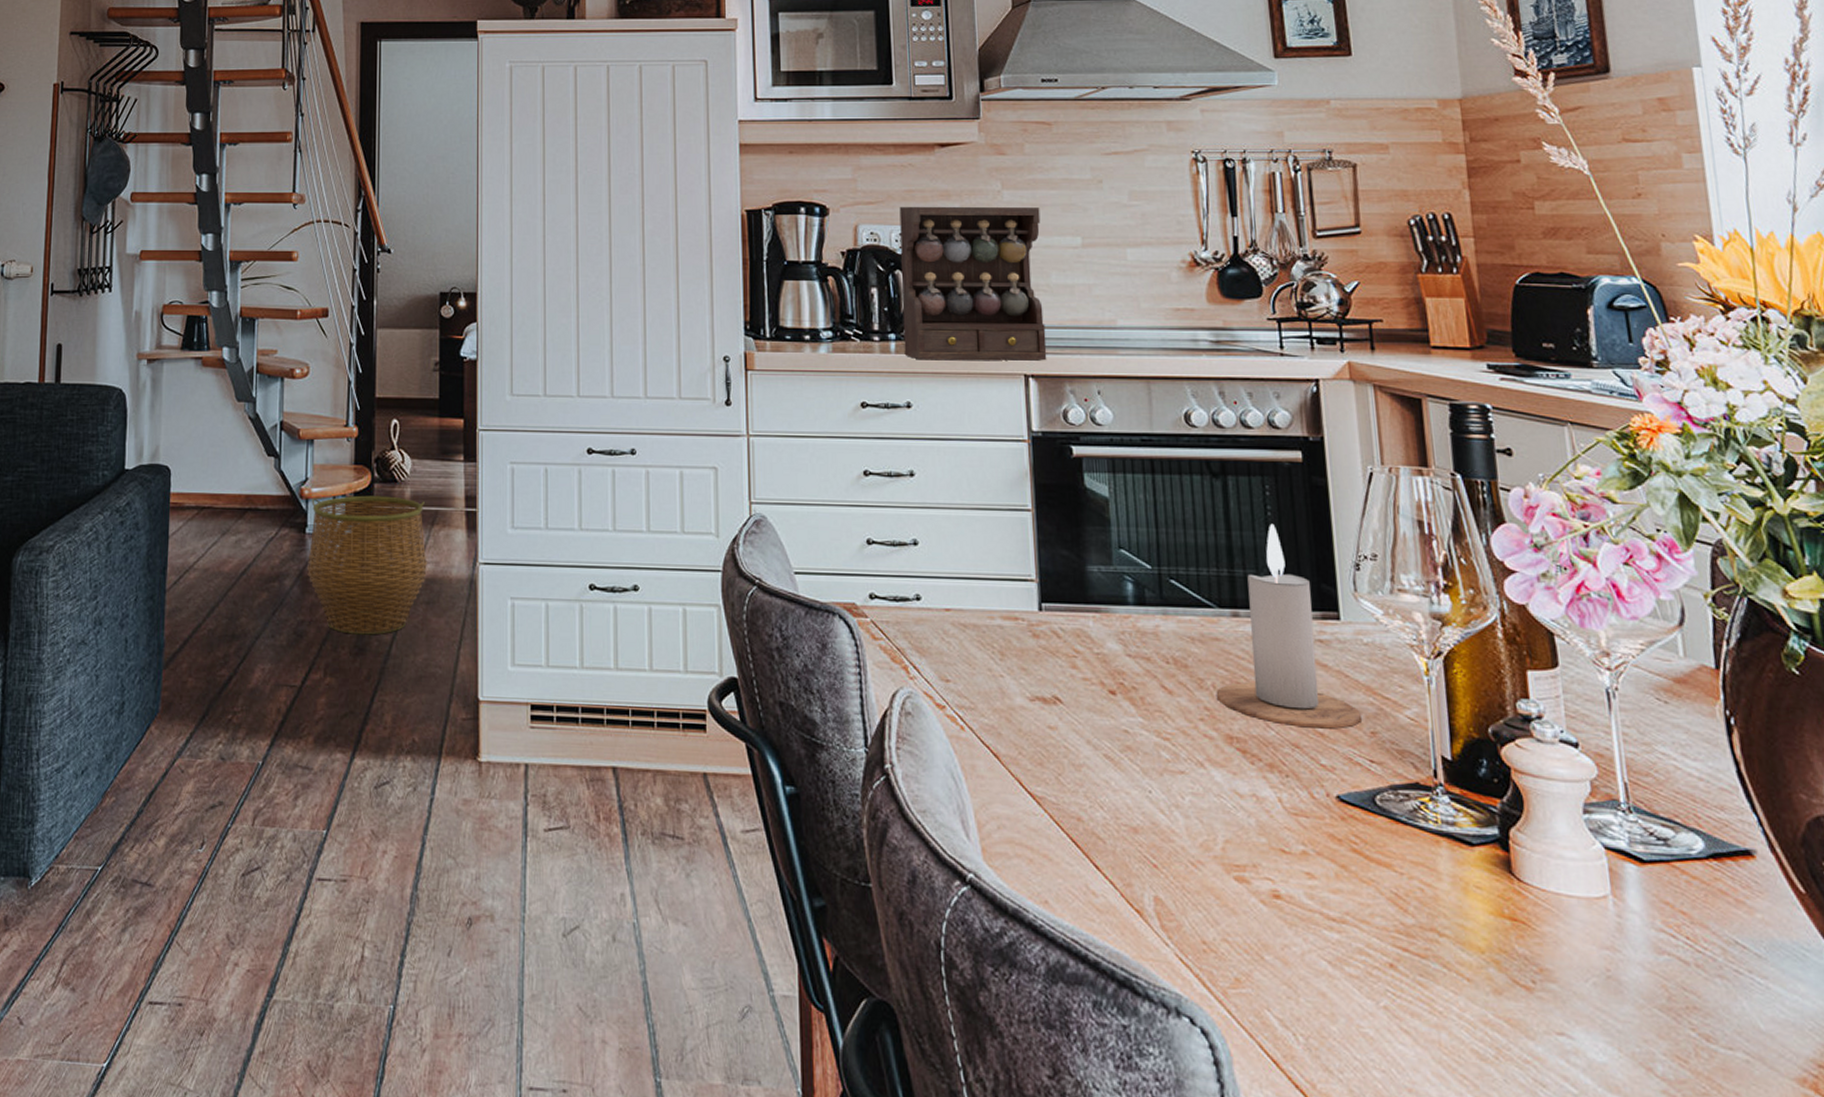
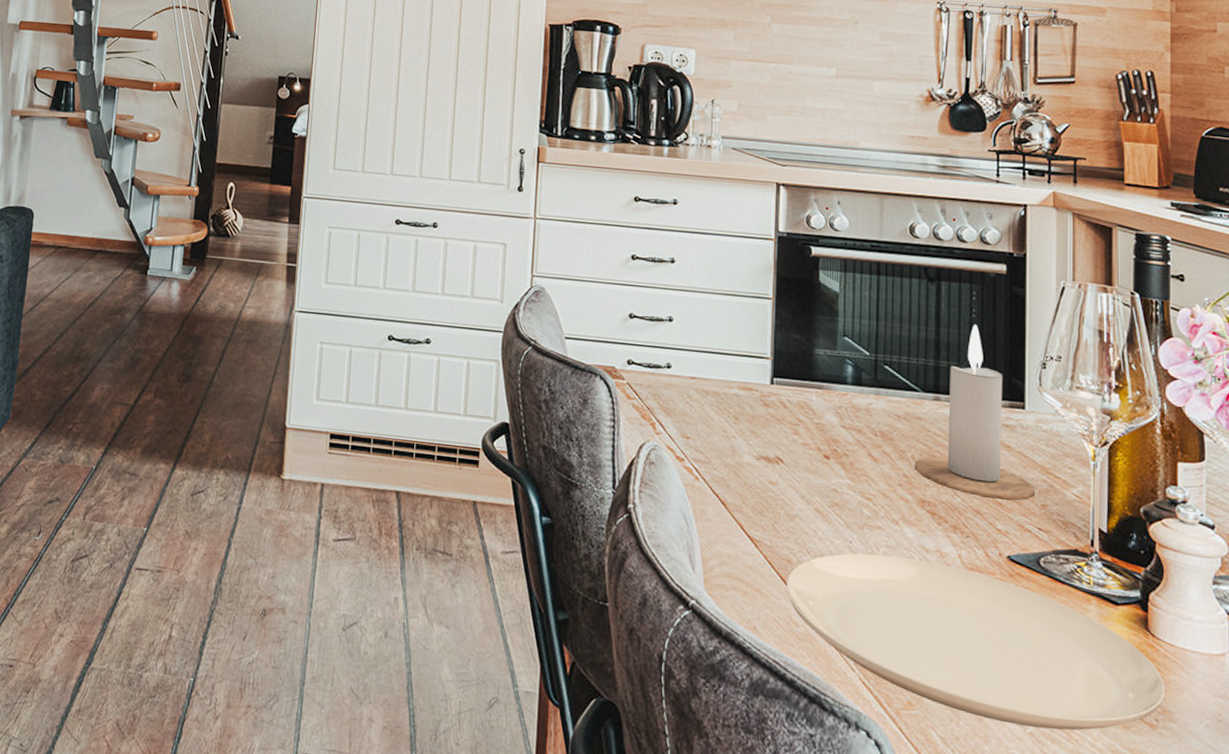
basket: present [307,495,428,635] -> none [146,245,252,366]
spice rack: present [899,206,1047,361] -> none [675,31,803,173]
plate: none [1078,804,1540,1001] -> present [785,553,1165,731]

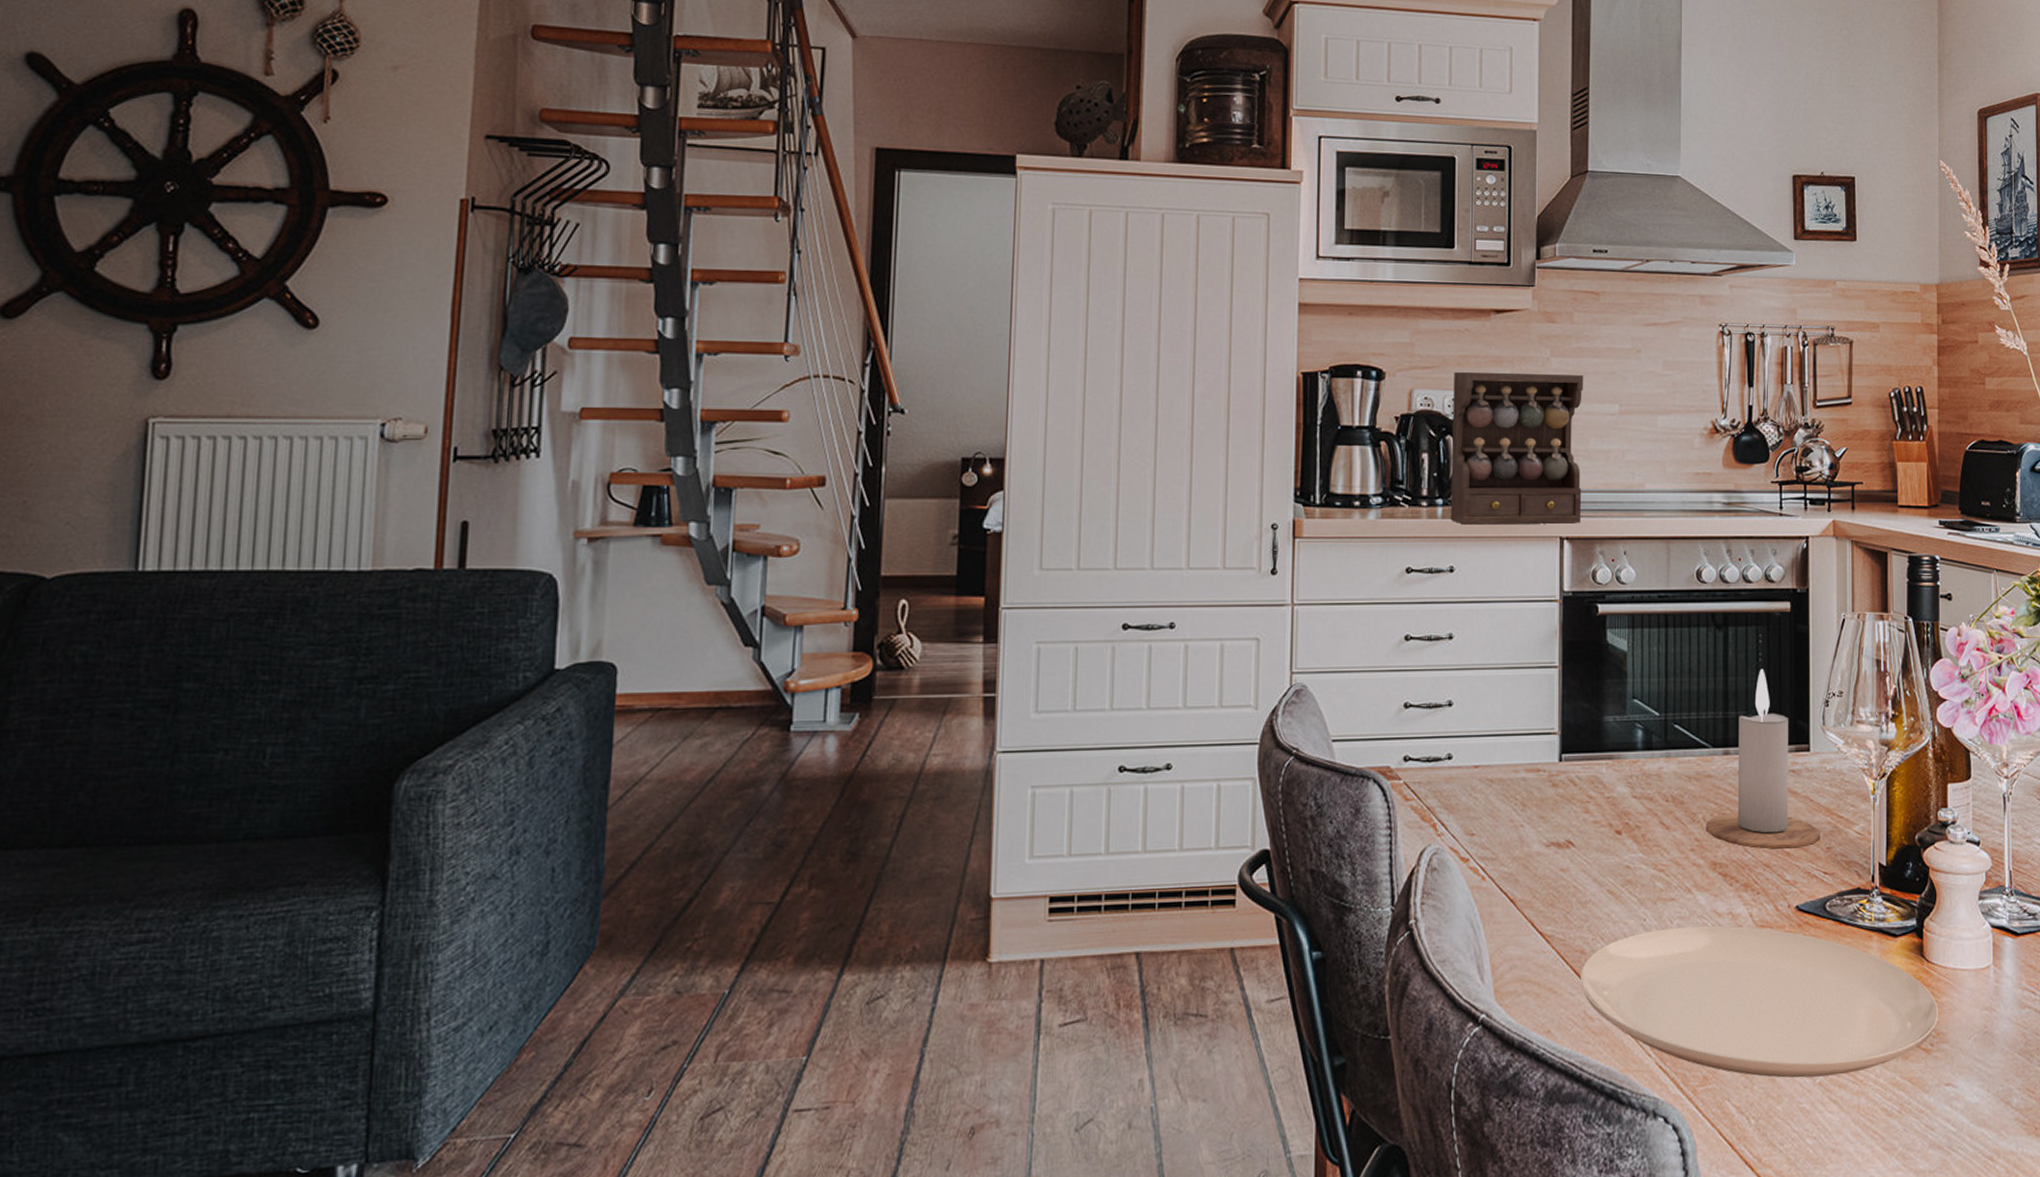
spice rack: none [675,31,803,173] -> present [1450,371,1584,525]

